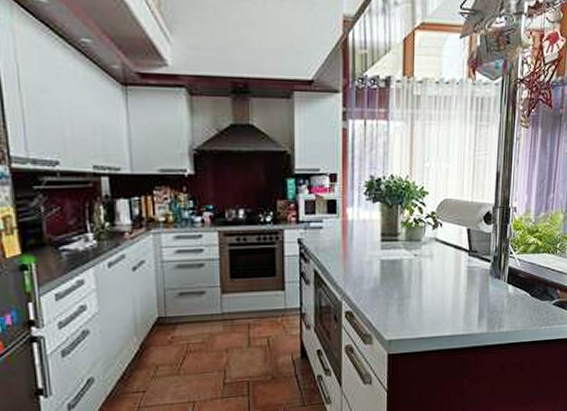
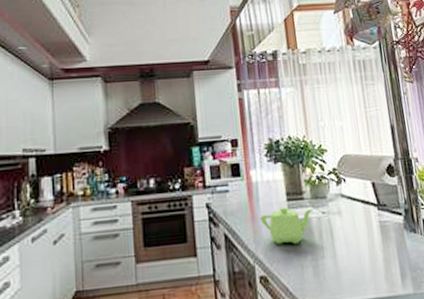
teapot: none [352,248,406,284] -> present [260,207,313,245]

